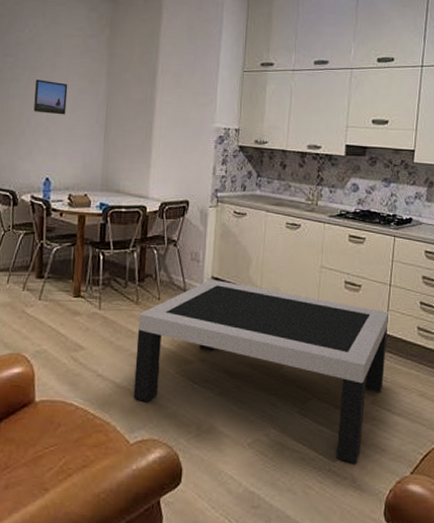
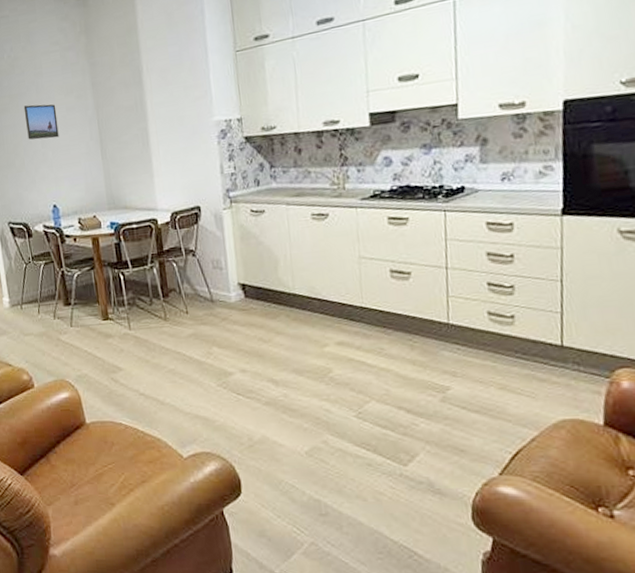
coffee table: present [133,279,388,463] -> none [170,285,453,466]

